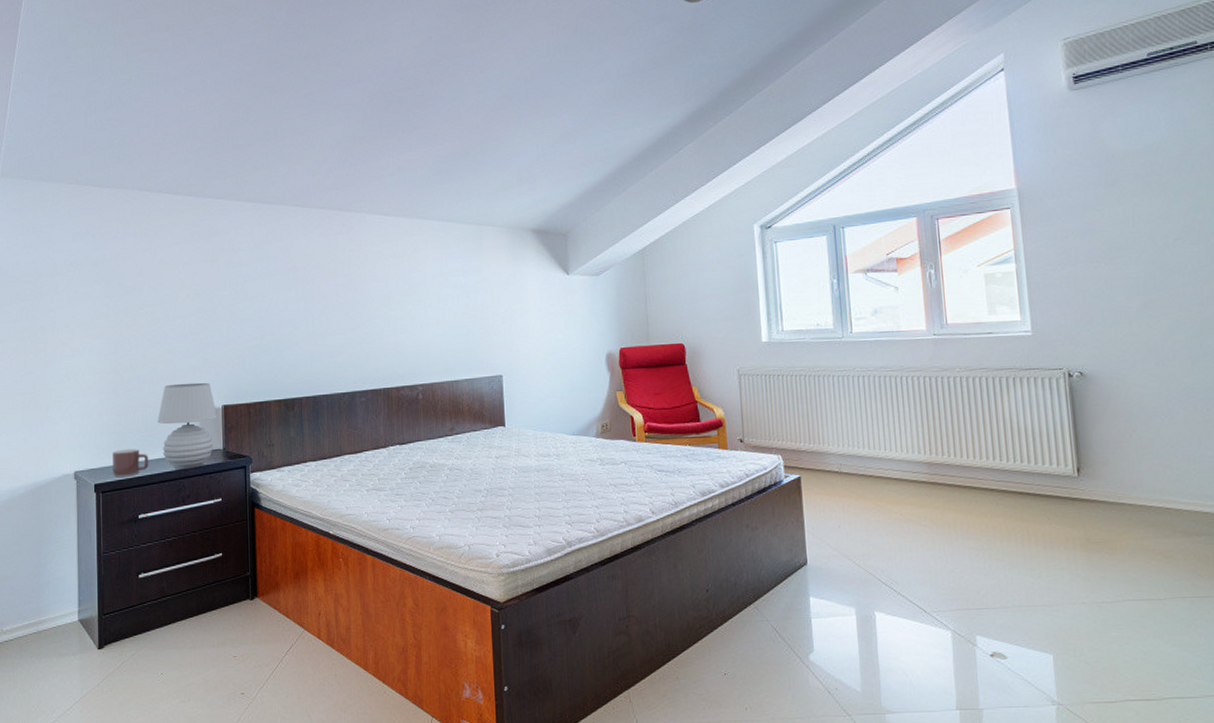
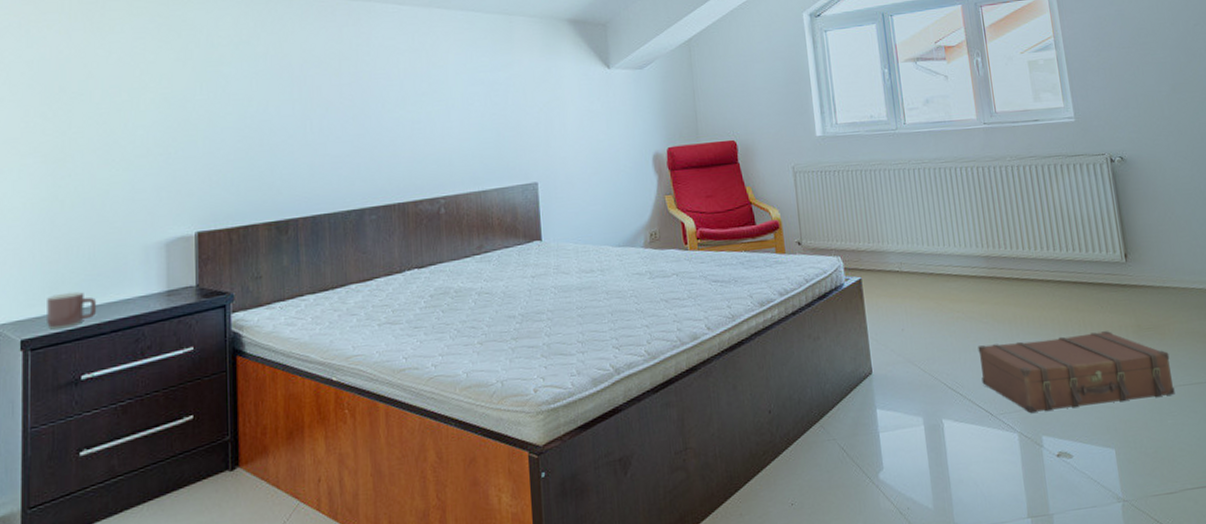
table lamp: present [158,382,217,470] -> none [110,205,189,315]
suitcase: none [914,542,1123,614] -> present [978,331,1175,413]

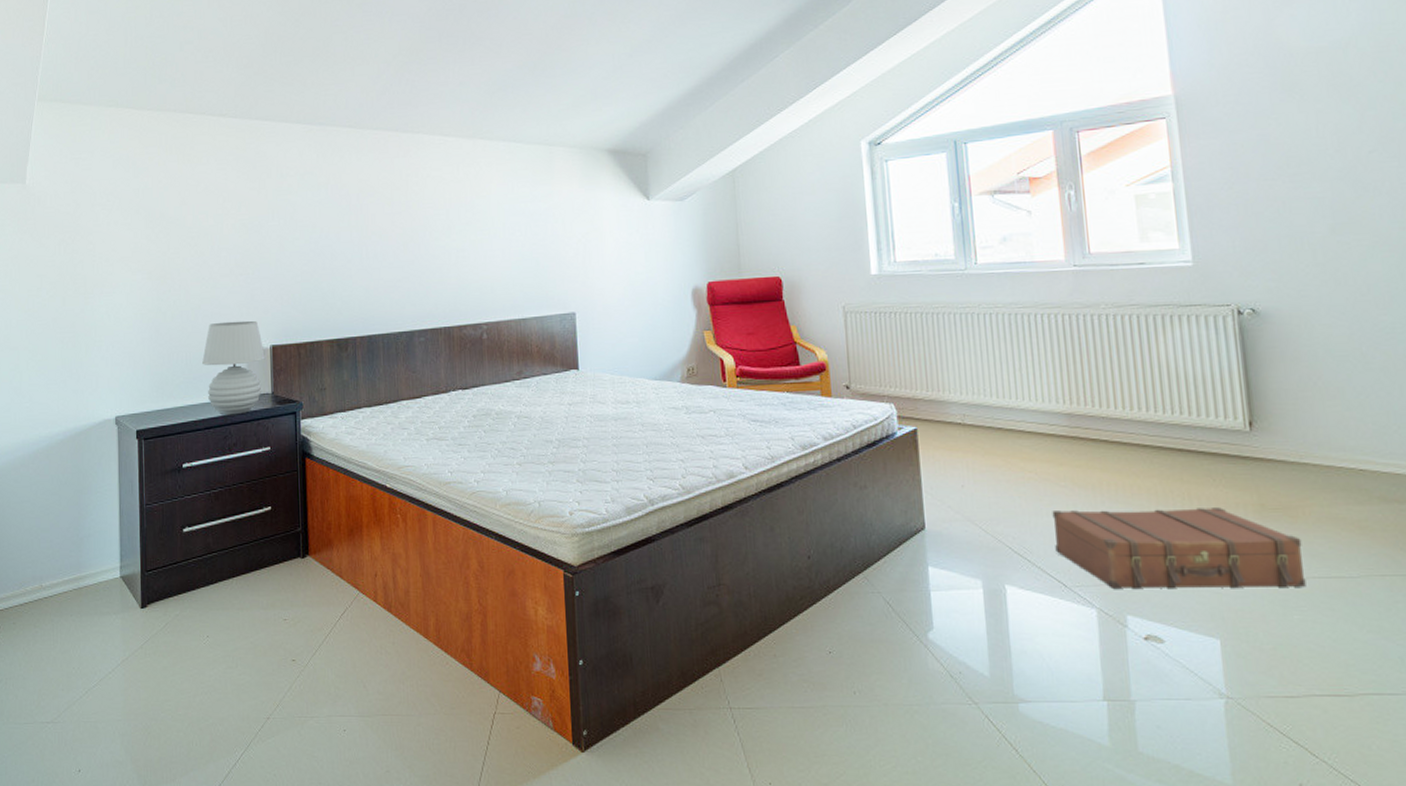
mug: present [47,291,97,330] -> none [155,392,194,423]
table lamp: none [110,205,189,315] -> present [202,320,265,415]

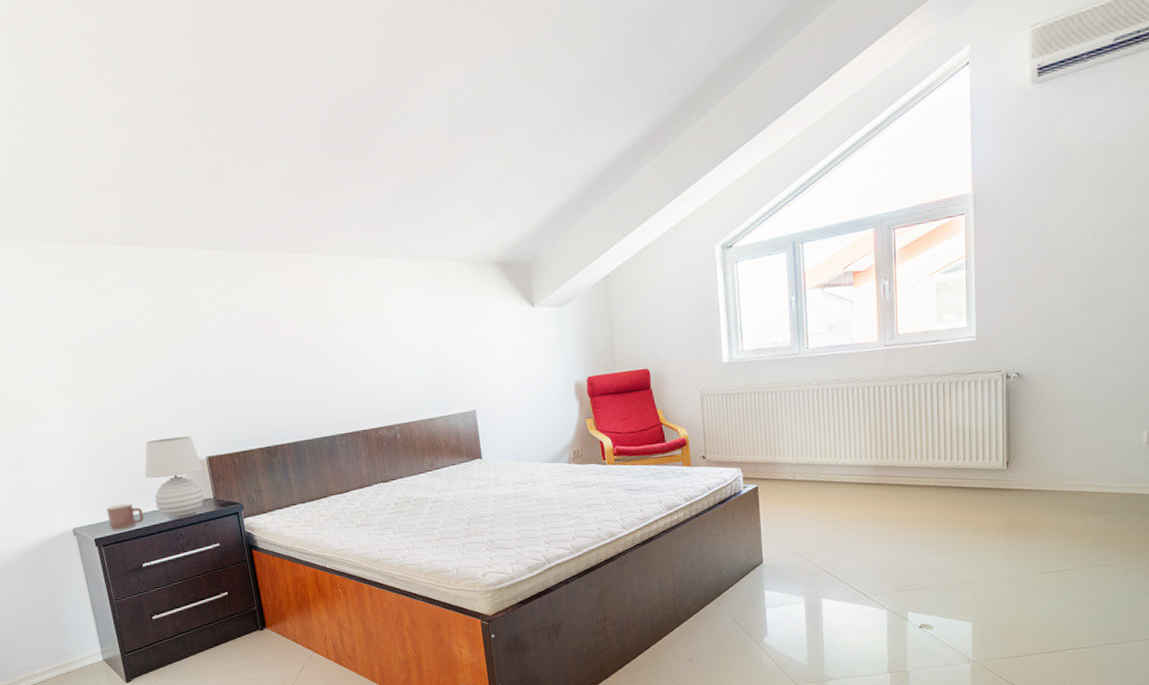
mug: none [155,392,194,423] -> present [106,503,144,531]
suitcase: present [1052,508,1306,590] -> none [858,528,1035,594]

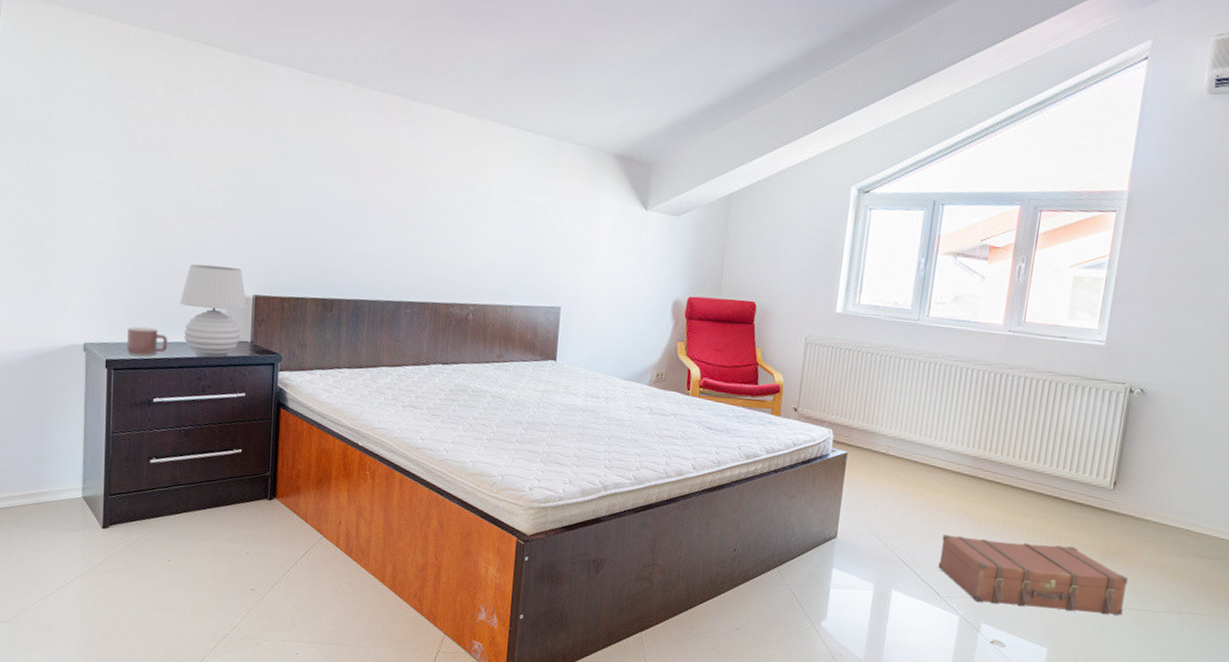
suitcase: none [858,528,1035,594] -> present [938,535,1129,615]

